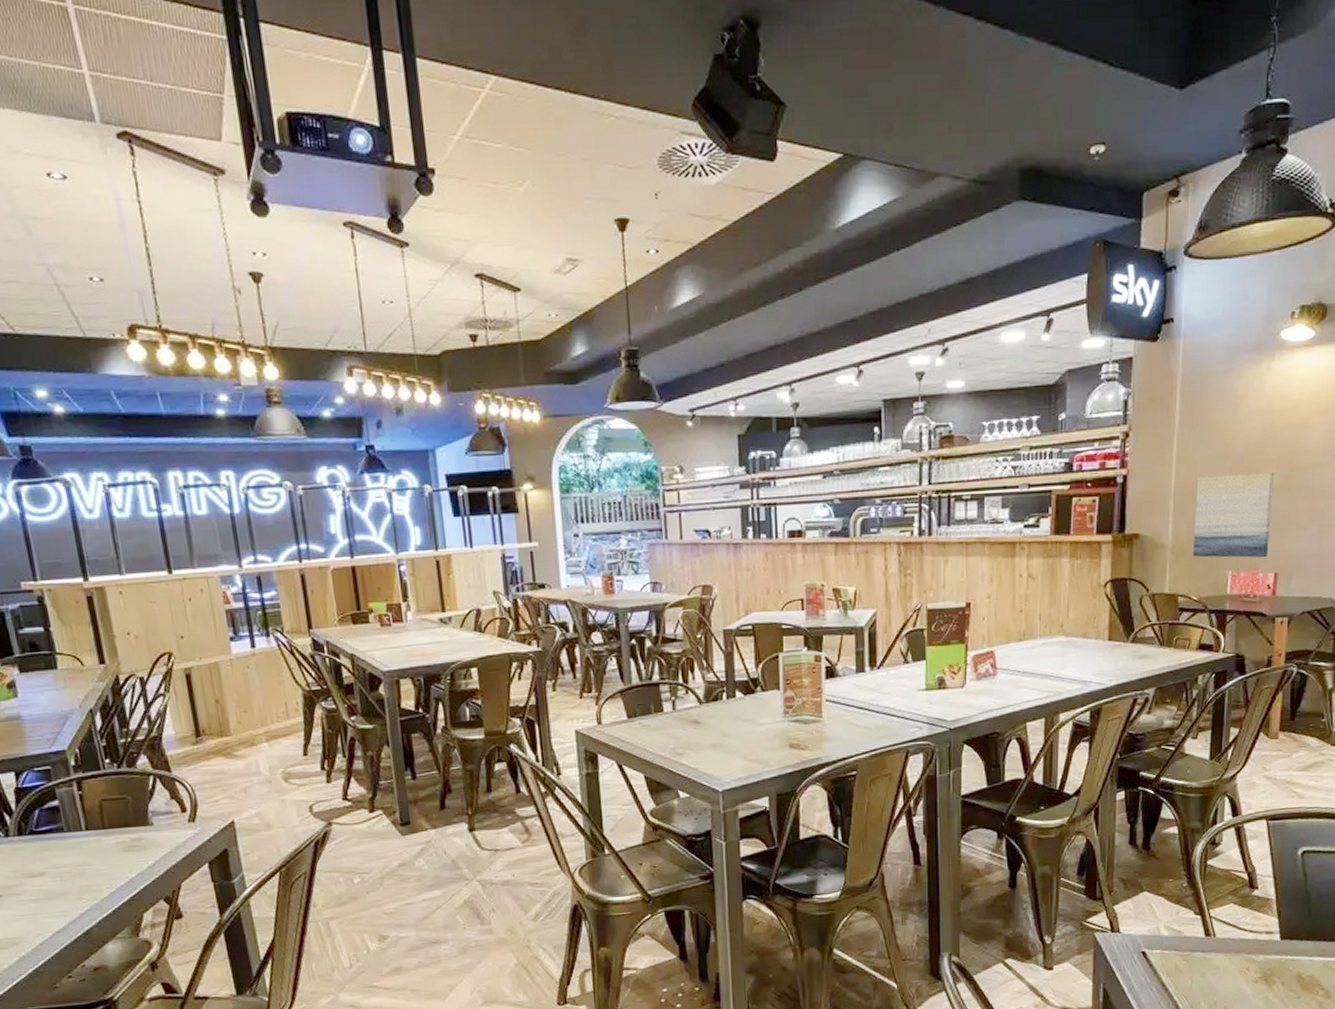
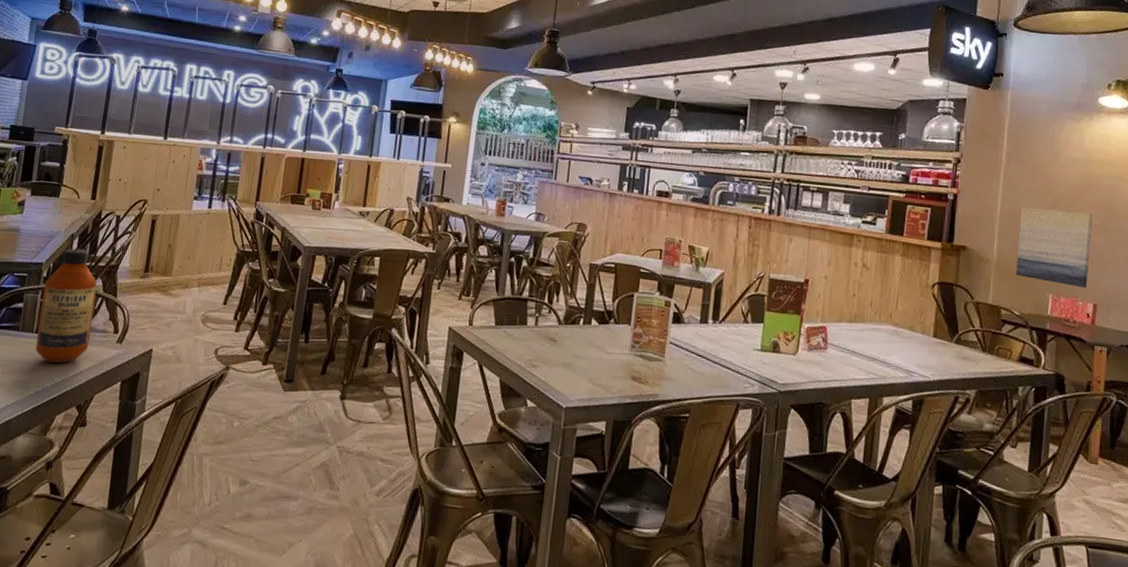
bottle: none [76,725,156,860] -> present [35,248,98,364]

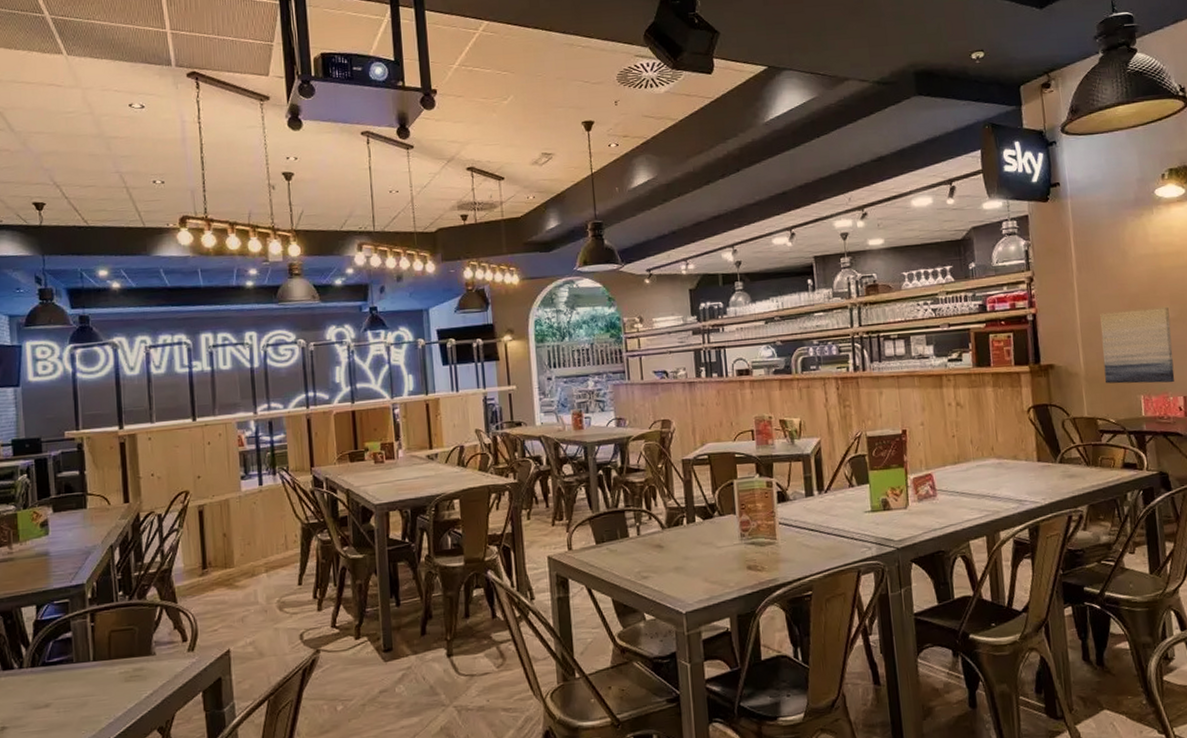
bottle: present [35,248,98,364] -> none [92,559,157,690]

